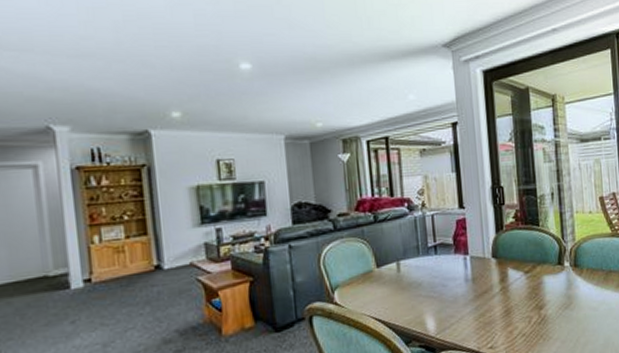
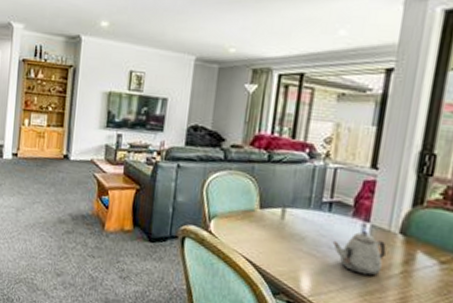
teapot: none [444,264,486,302] -> present [332,231,386,276]

